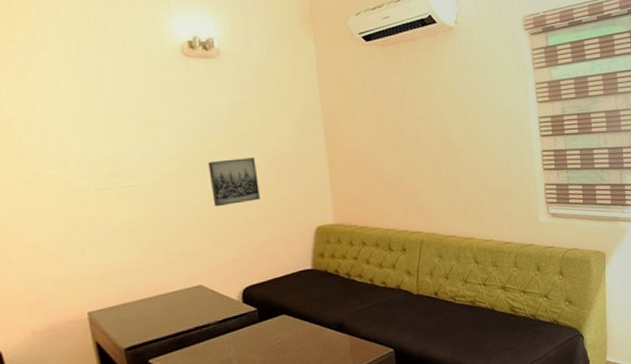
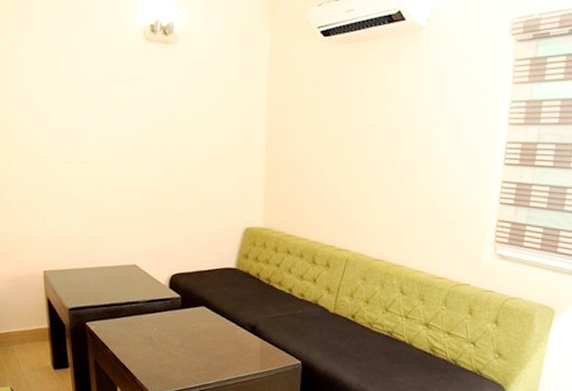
wall art: present [208,157,260,207] -> none [154,148,198,194]

